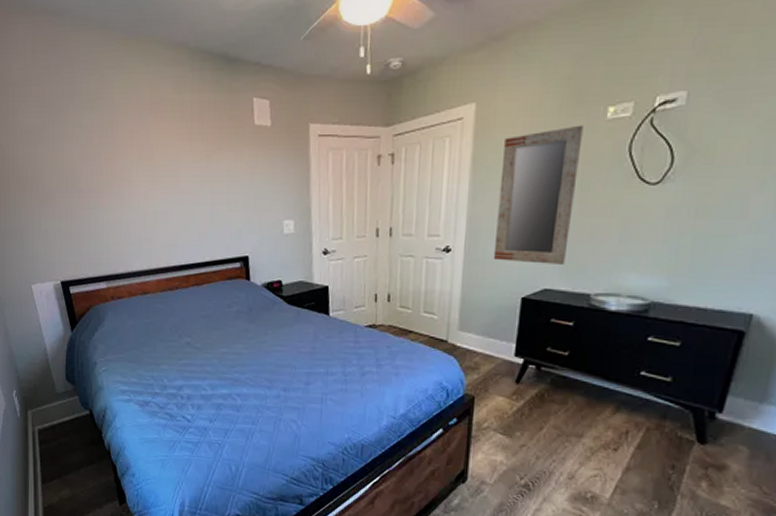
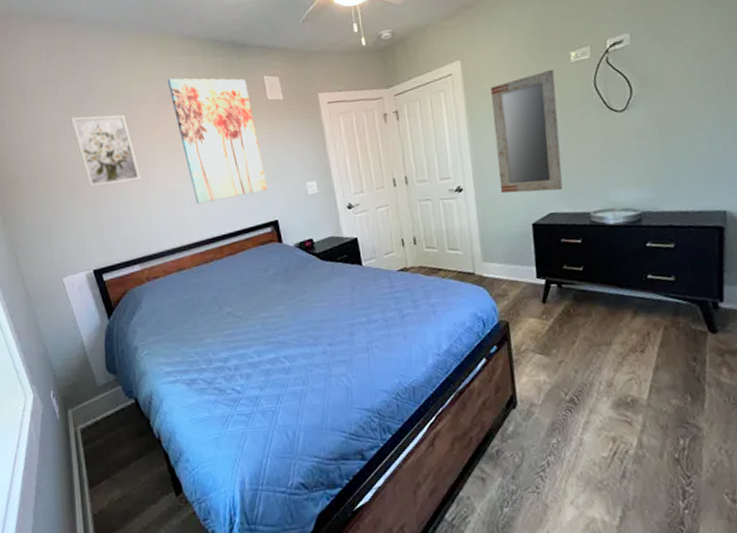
wall art: none [51,121,115,197] -> present [71,114,141,187]
wall art: none [151,89,242,229] -> present [167,78,268,204]

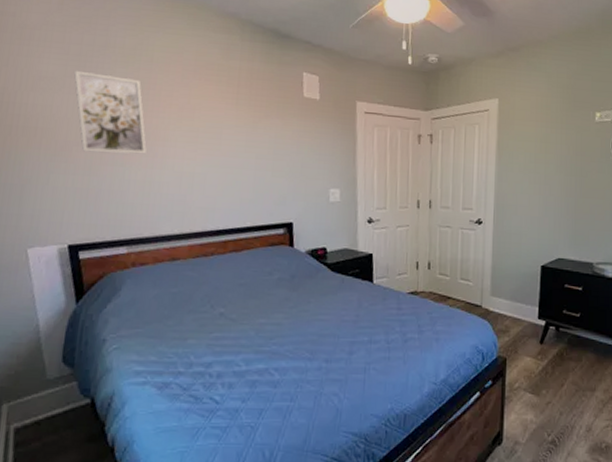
wall art: present [167,78,268,204] -> none [196,52,288,192]
home mirror: present [491,69,563,194] -> none [517,124,579,238]

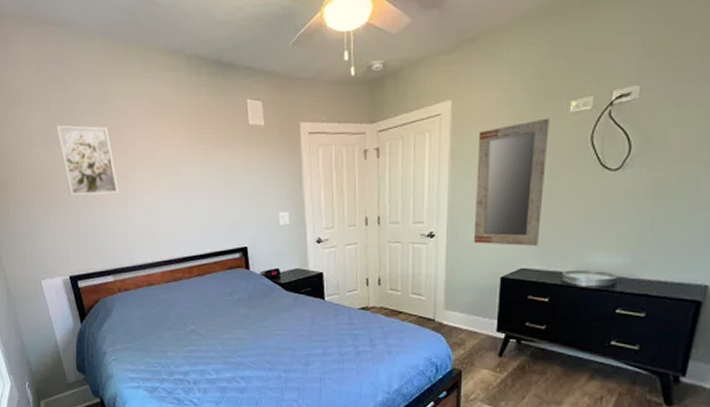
home mirror: none [517,124,579,238] -> present [473,118,550,246]

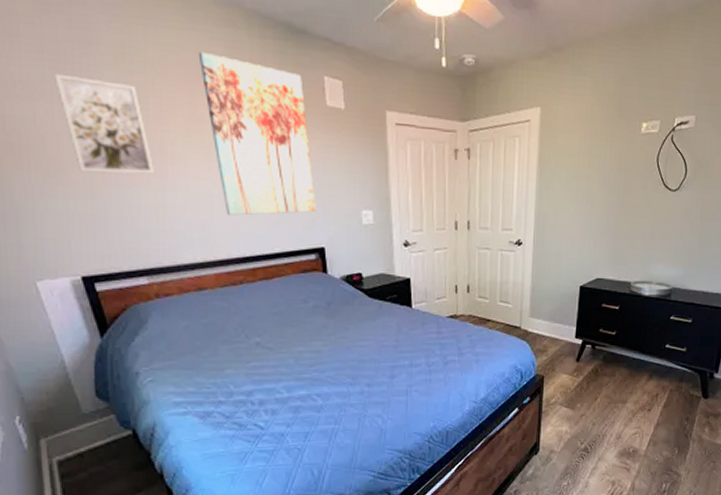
wall art: none [151,93,240,223] -> present [198,51,316,216]
home mirror: present [473,118,550,246] -> none [557,136,625,257]

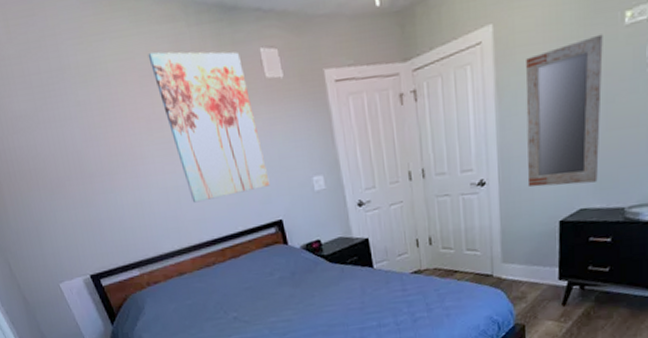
wall art: present [54,73,154,174] -> none [43,99,130,185]
home mirror: none [557,136,625,257] -> present [525,34,603,188]

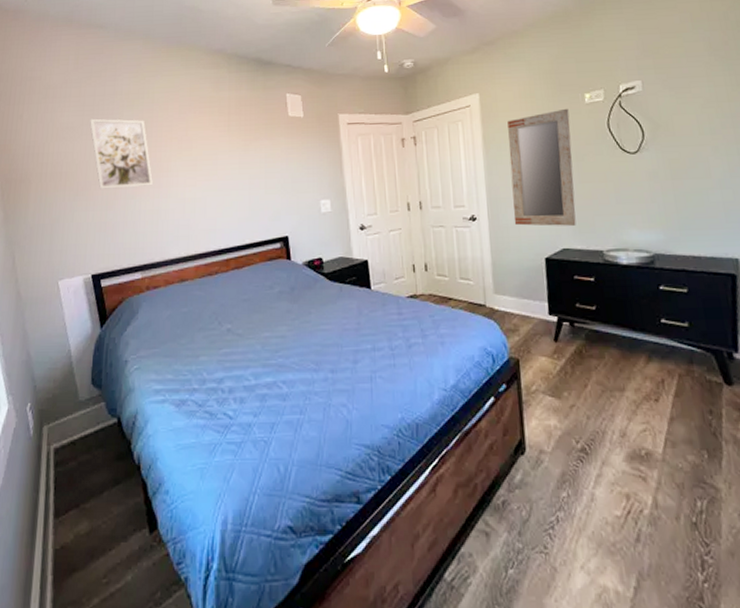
wall art: none [43,99,130,185] -> present [90,118,153,189]
wall art: present [148,52,270,203] -> none [191,88,281,214]

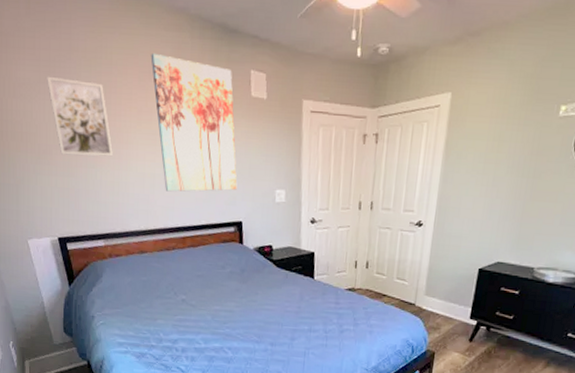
wall art: none [191,88,281,214] -> present [150,52,237,192]
home mirror: present [507,108,576,226] -> none [457,119,540,242]

